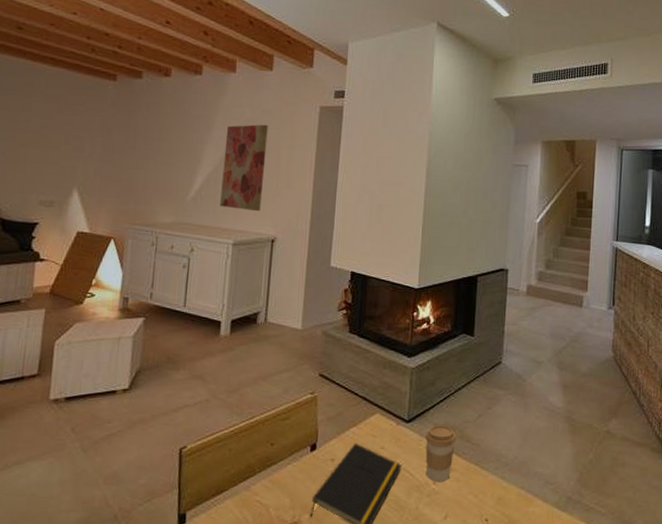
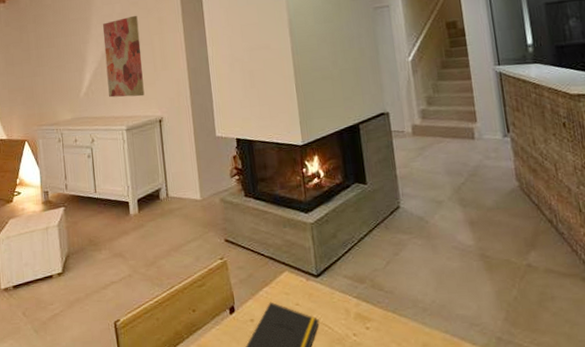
coffee cup: present [425,425,457,482] -> none [336,276,369,334]

